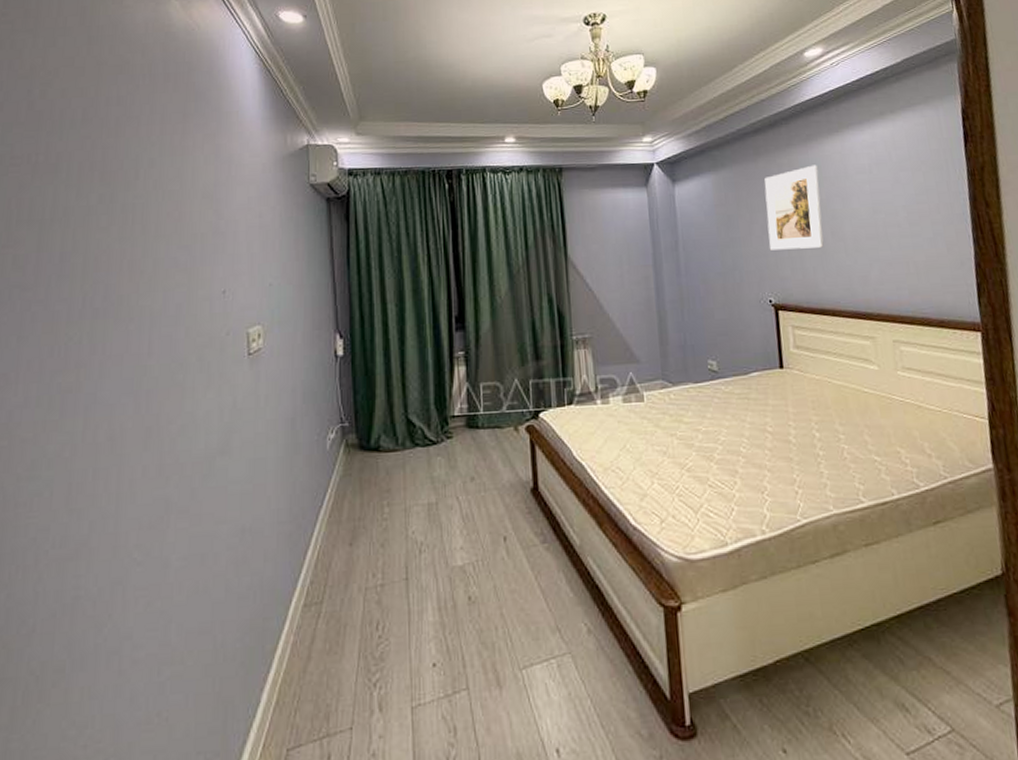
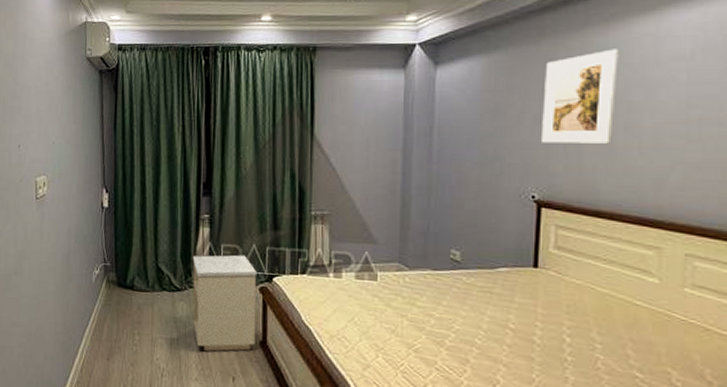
nightstand: none [448,392,526,512] -> present [192,255,257,352]

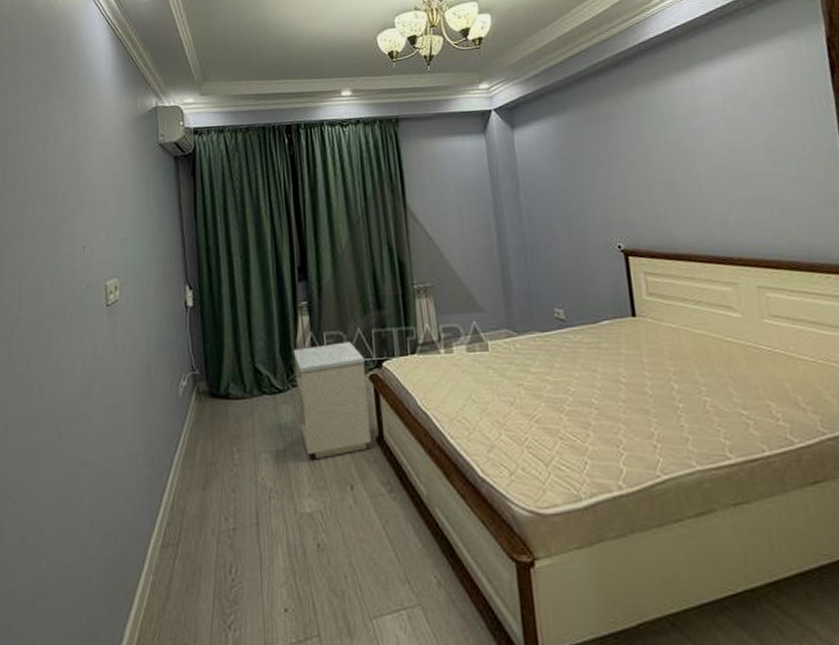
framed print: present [542,48,619,144] -> none [608,104,676,194]

